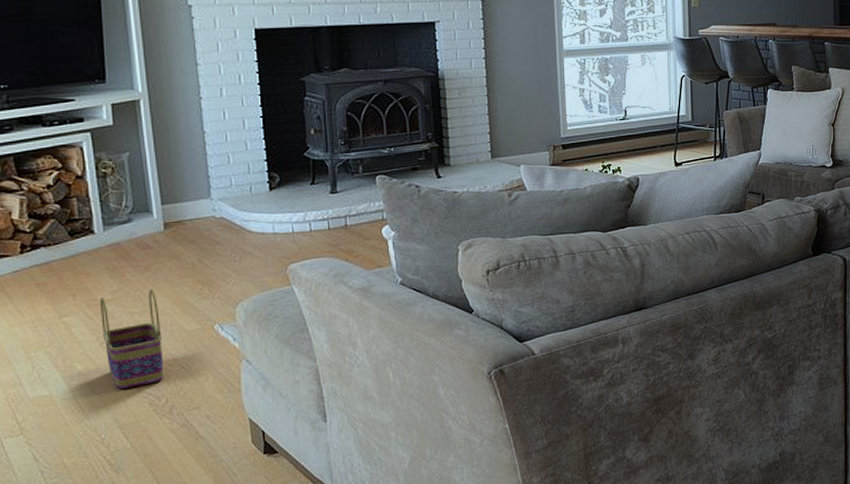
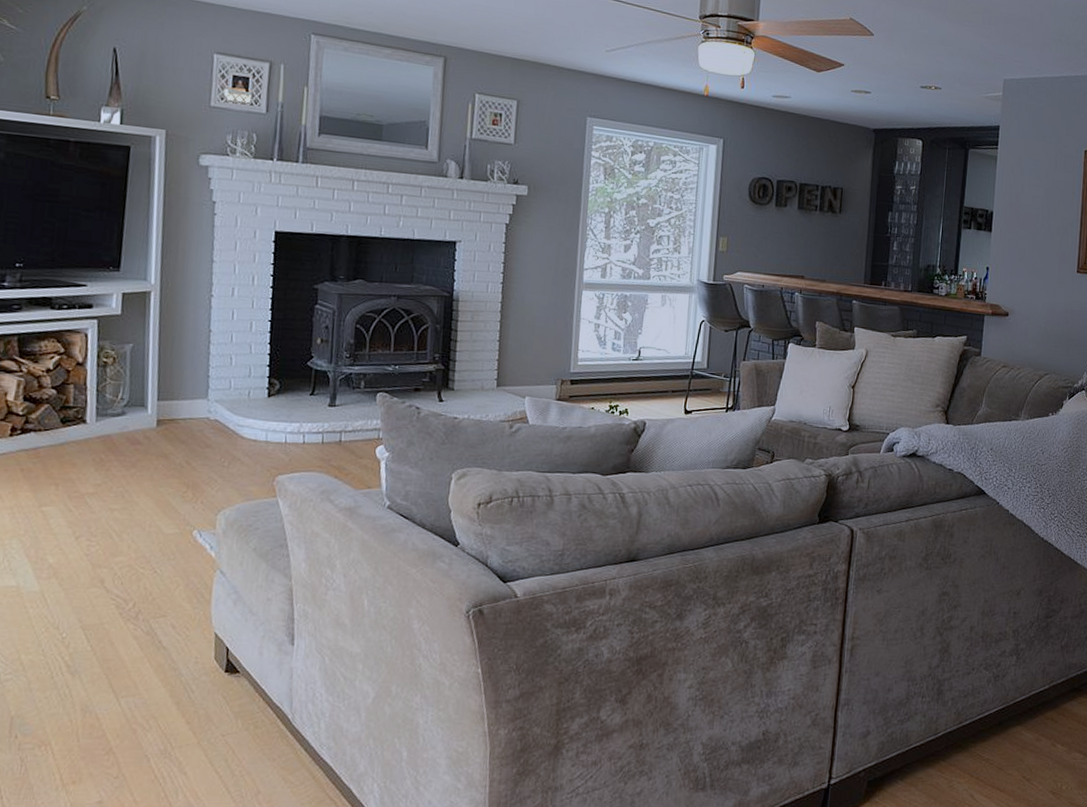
basket: present [100,289,164,390] -> none [79,486,140,588]

